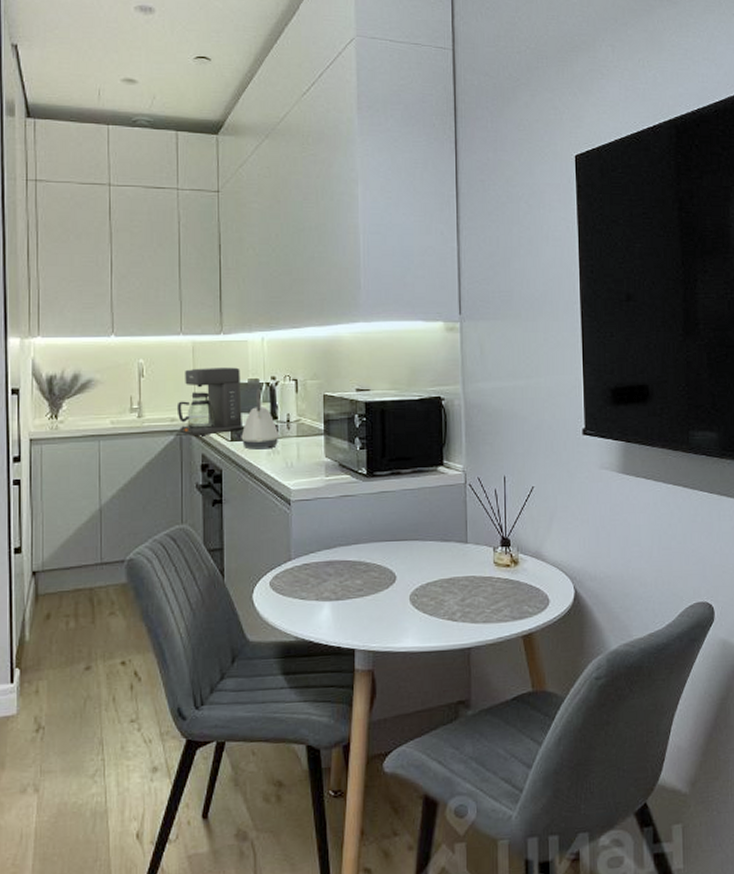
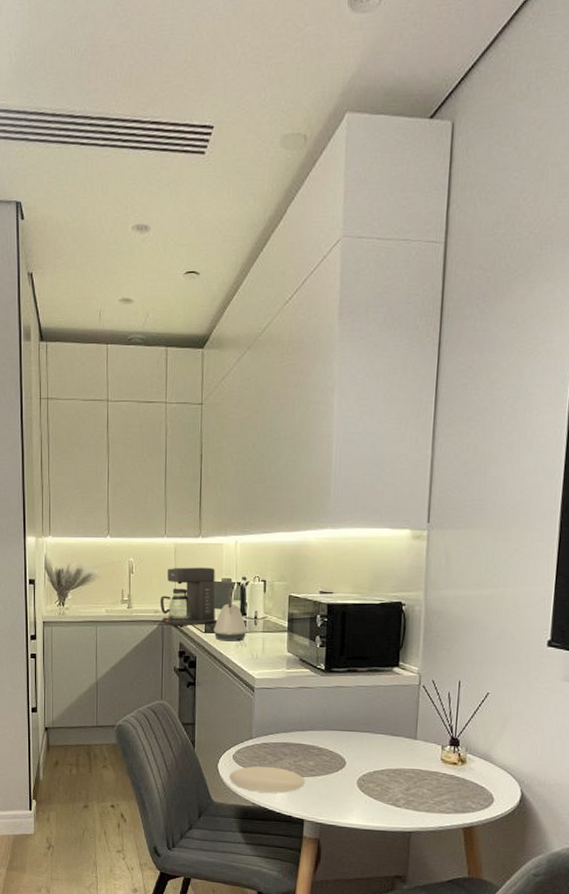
plate: none [267,590,353,623] -> present [229,766,305,793]

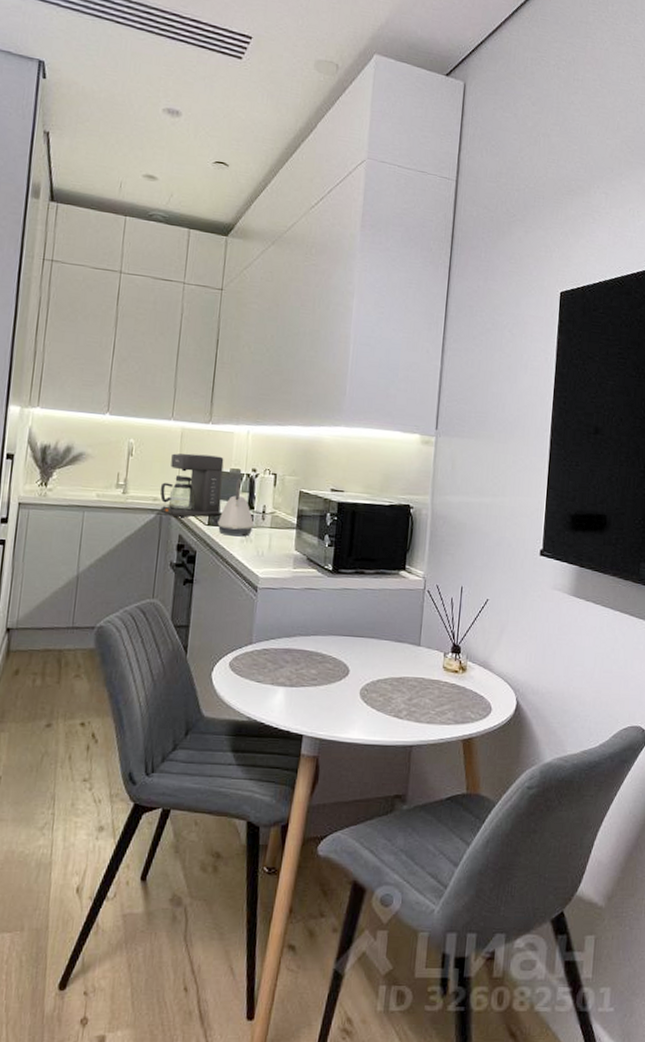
plate: present [229,766,305,793] -> none [224,674,306,706]

